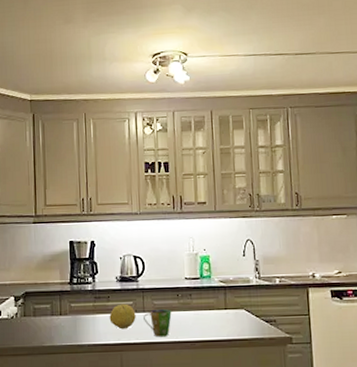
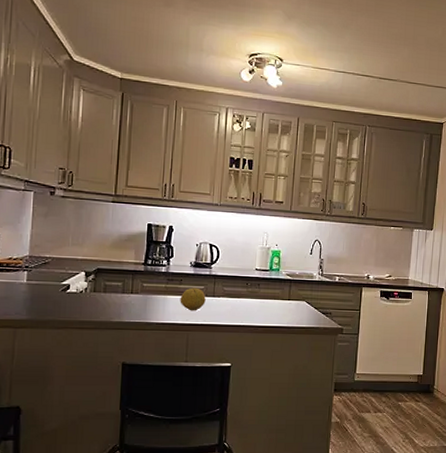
cup: present [144,309,172,337] -> none [213,295,240,321]

